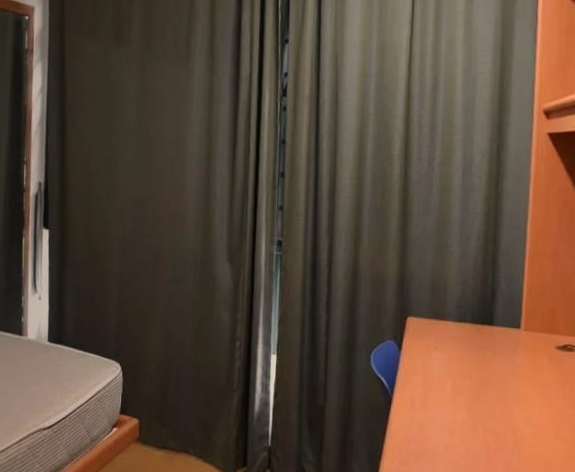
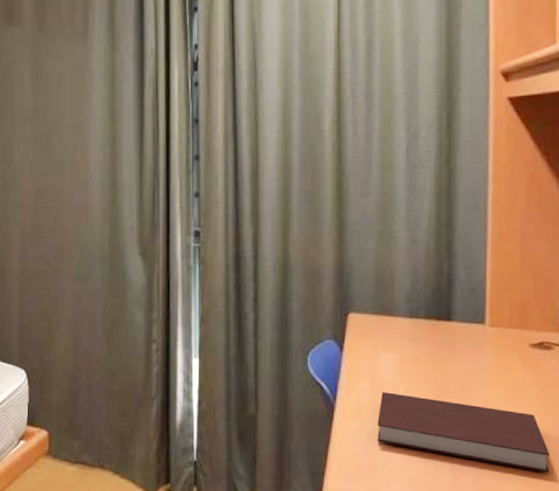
notebook: none [427,386,568,457] -> present [377,392,550,473]

